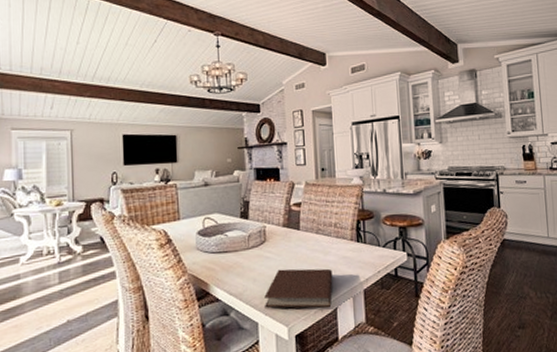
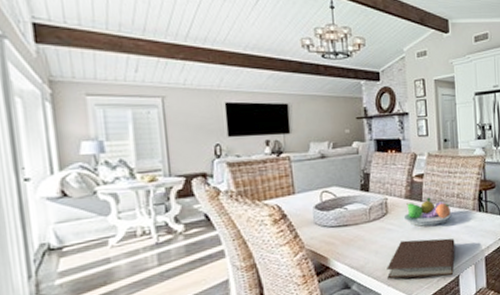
fruit bowl: none [282,226,330,256] -> present [404,197,452,227]

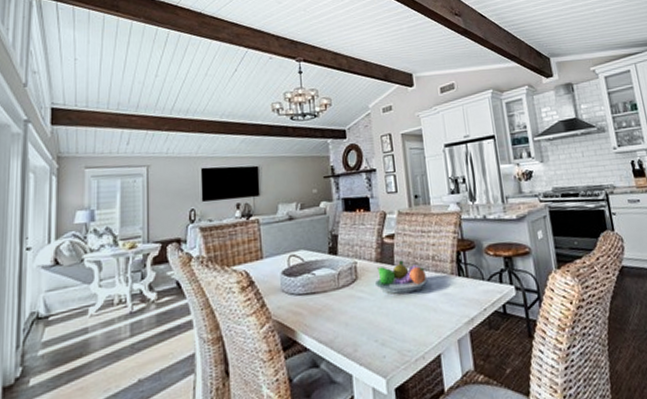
notebook: present [387,238,455,280] -> none [358,307,435,358]

